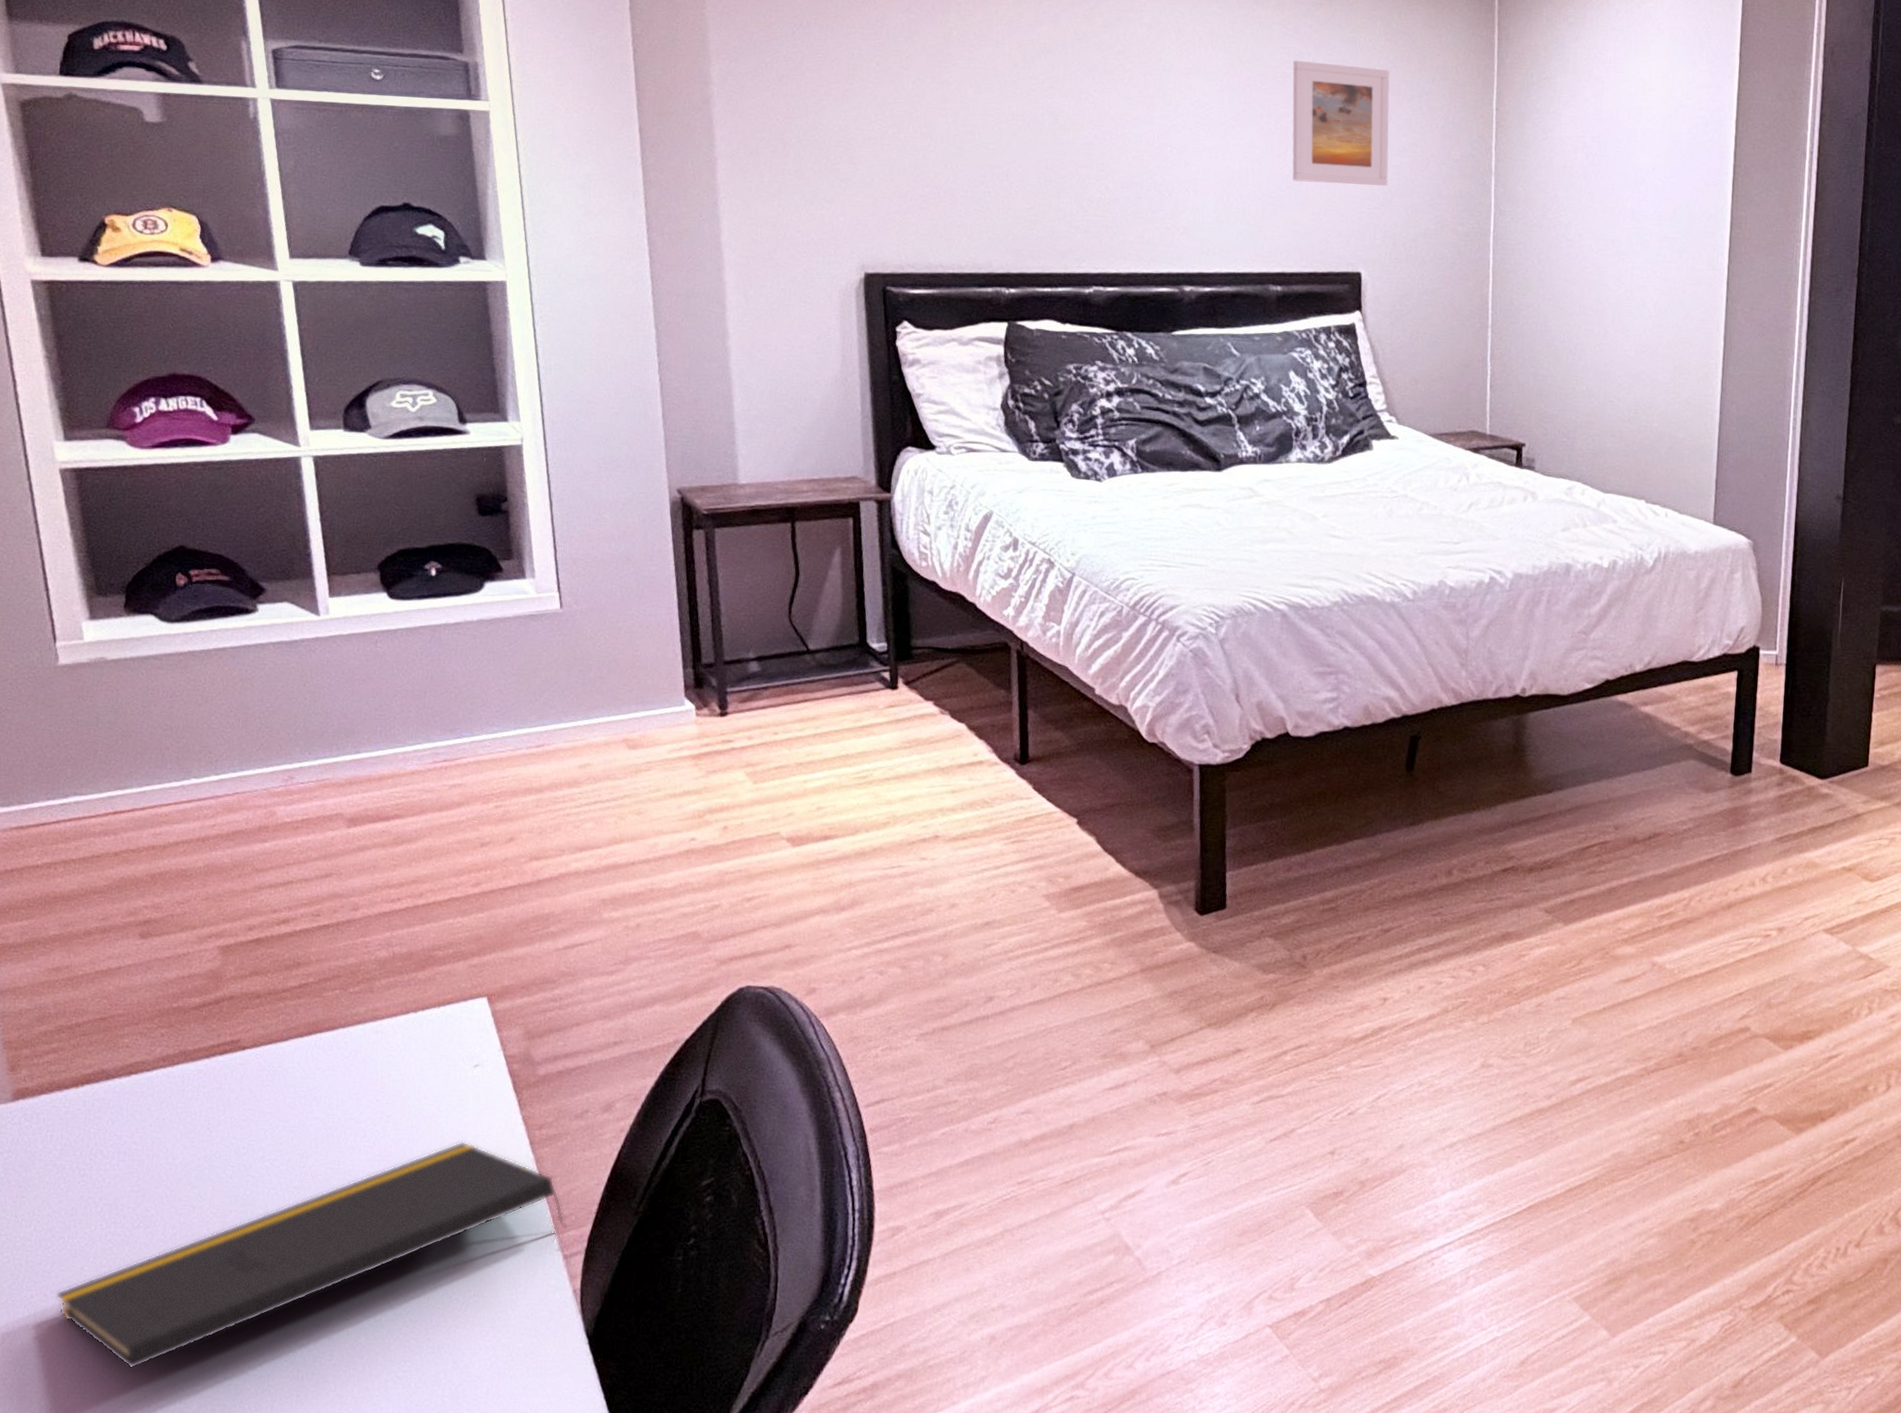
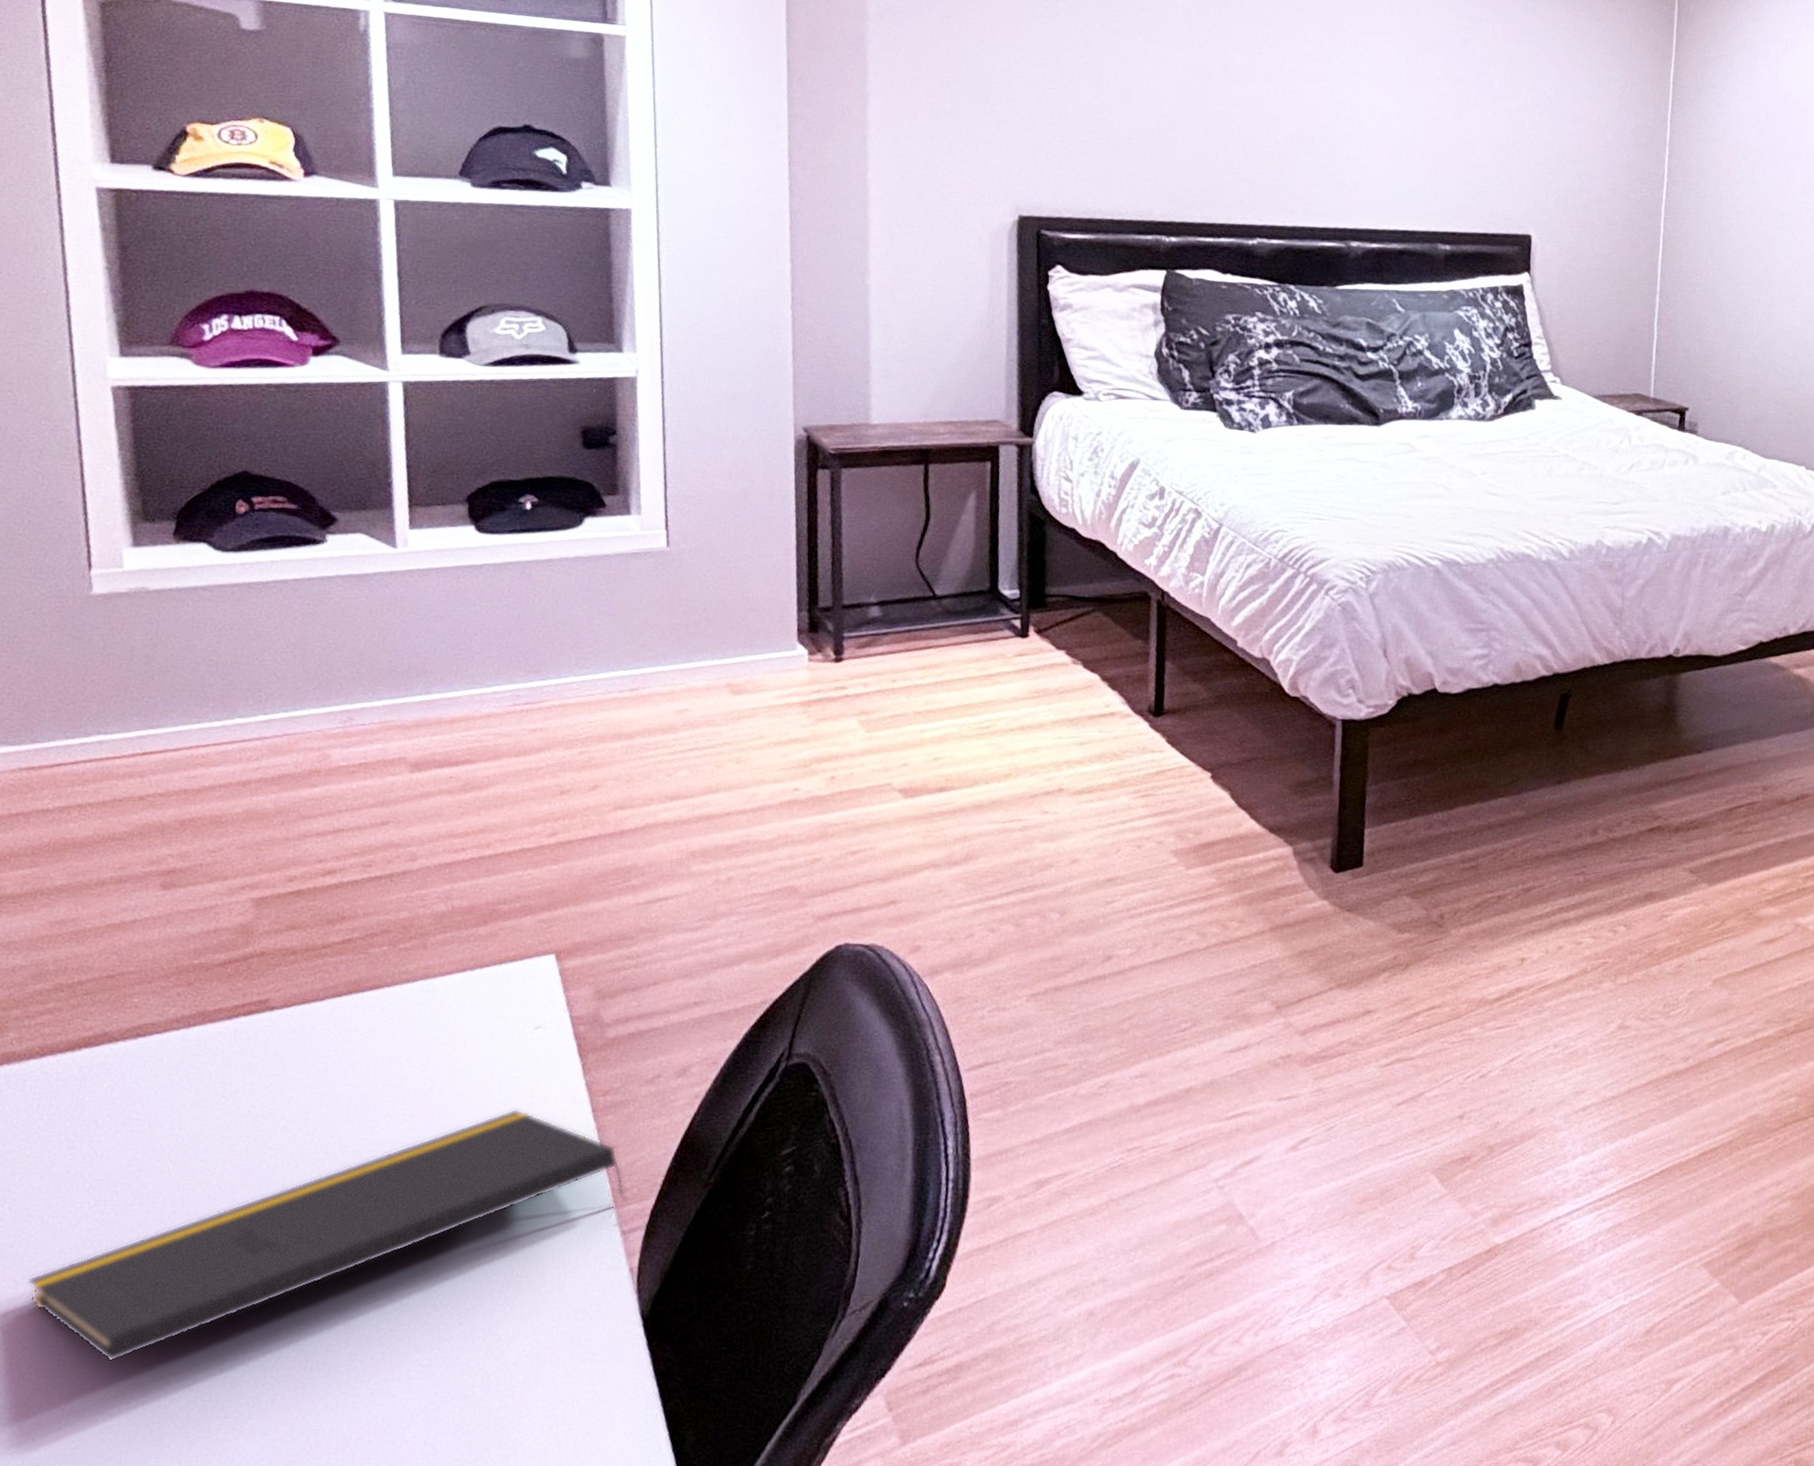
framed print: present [1292,60,1390,186] -> none [1466,26,1569,152]

